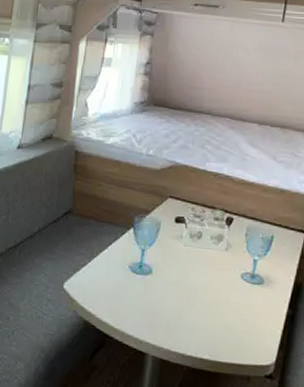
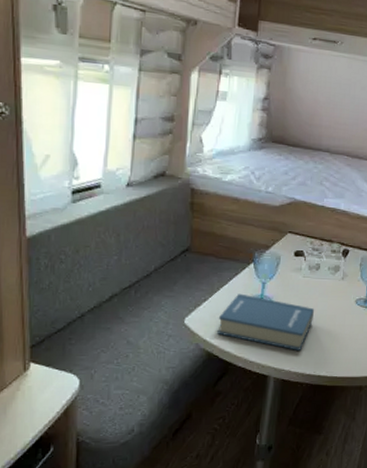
hardback book: none [95,259,197,327] -> present [217,293,315,350]

